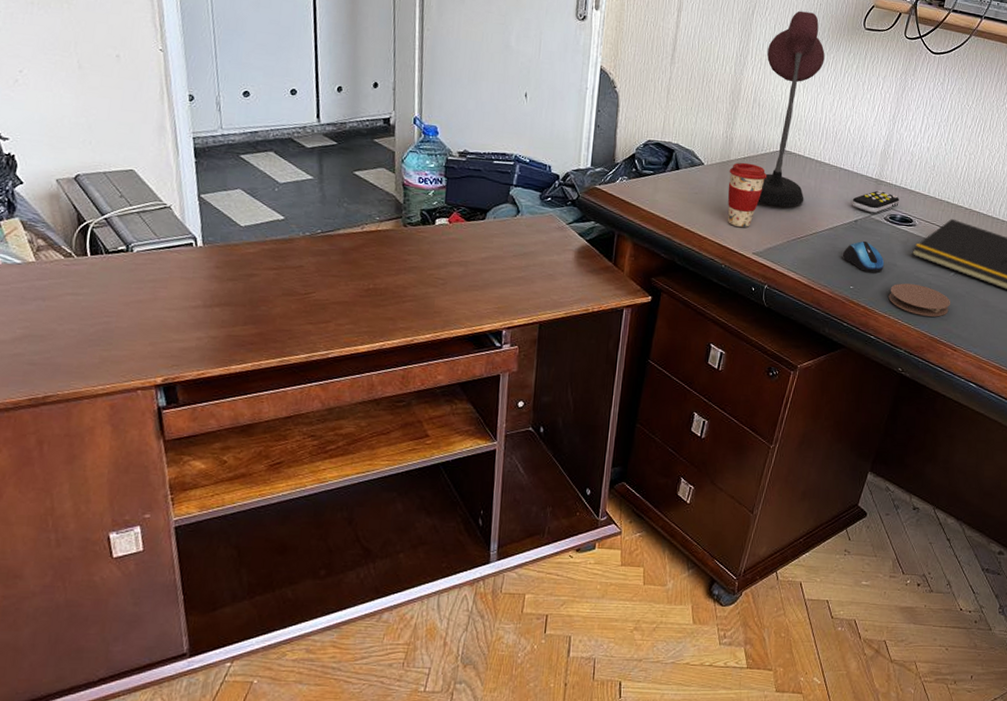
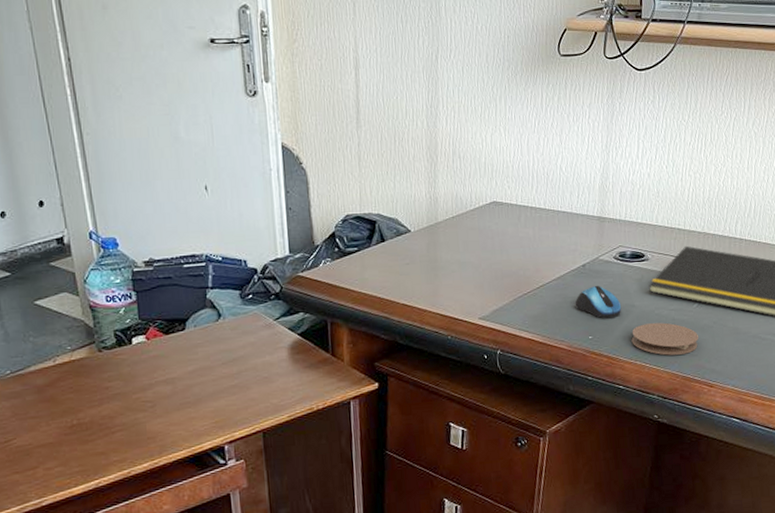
coffee cup: present [728,162,768,228] -> none [439,222,481,293]
desk lamp: present [758,11,825,207] -> none [459,47,525,264]
remote control: present [852,190,899,213] -> none [576,228,627,254]

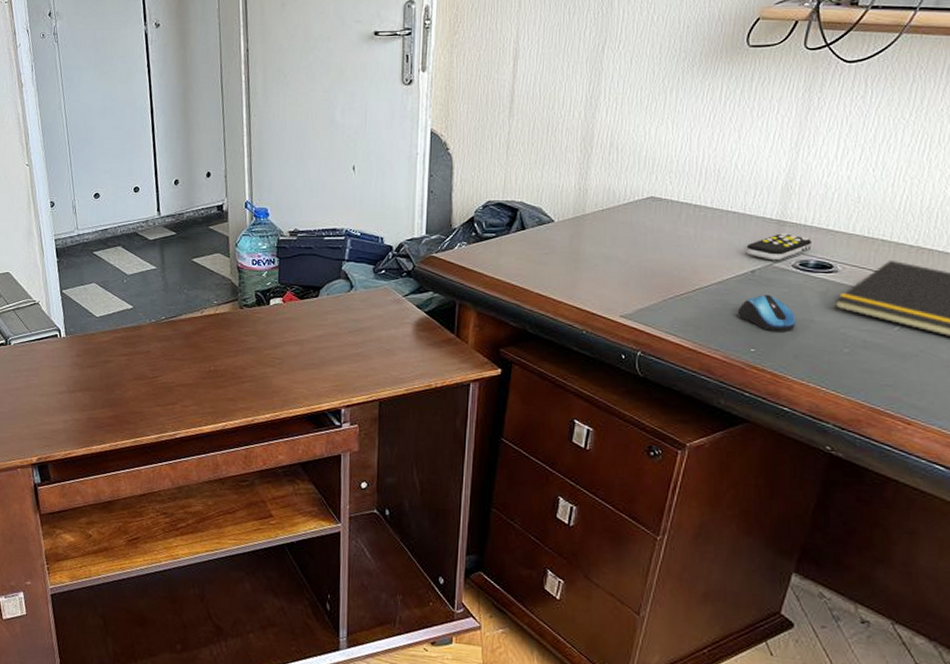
remote control: none [576,228,627,254] -> present [746,233,812,261]
coaster: present [631,322,699,355] -> none [805,342,897,383]

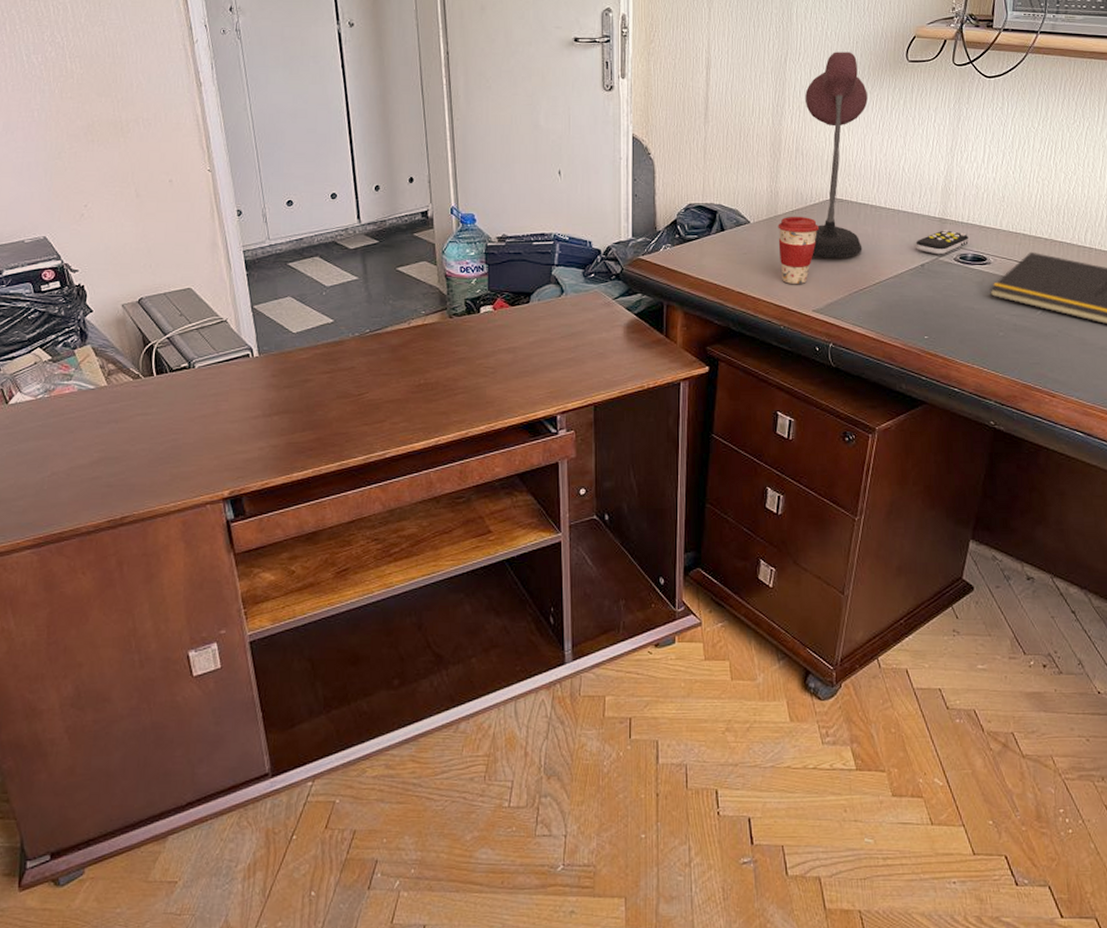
coffee cup: none [585,215,633,288] -> present [778,216,820,285]
desk lamp: none [622,38,697,262] -> present [805,52,868,258]
computer mouse: present [737,294,797,331] -> none [911,285,960,319]

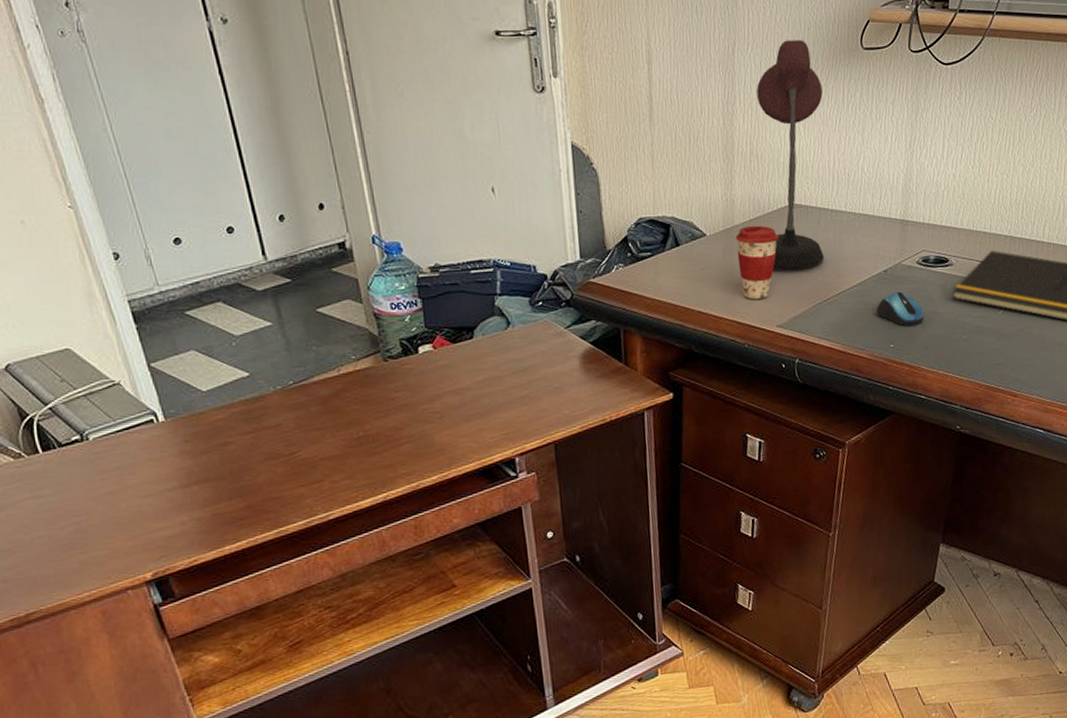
computer mouse: none [911,285,960,319] -> present [876,291,925,326]
remote control: present [915,230,969,255] -> none [878,232,930,259]

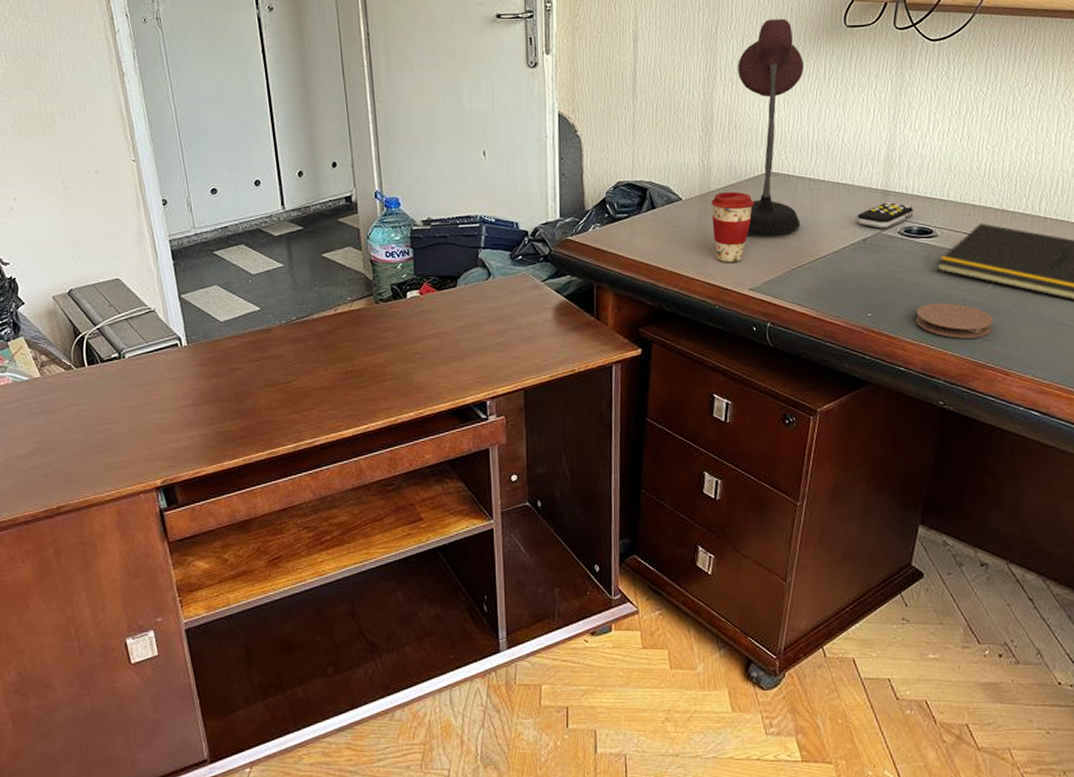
computer mouse: present [876,291,925,326] -> none [853,260,906,295]
remote control: none [878,232,930,259] -> present [857,202,914,229]
coaster: none [934,330,1003,364] -> present [915,303,993,338]

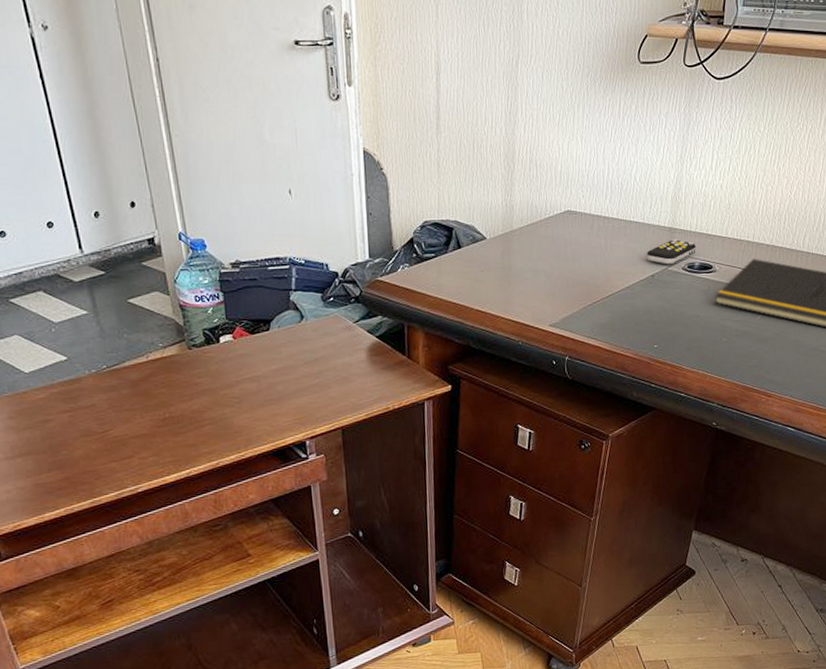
coffee cup: present [711,191,755,263] -> none [513,230,555,301]
desk lamp: present [738,19,804,235] -> none [538,53,600,272]
coaster: present [915,303,993,338] -> none [695,333,760,365]

